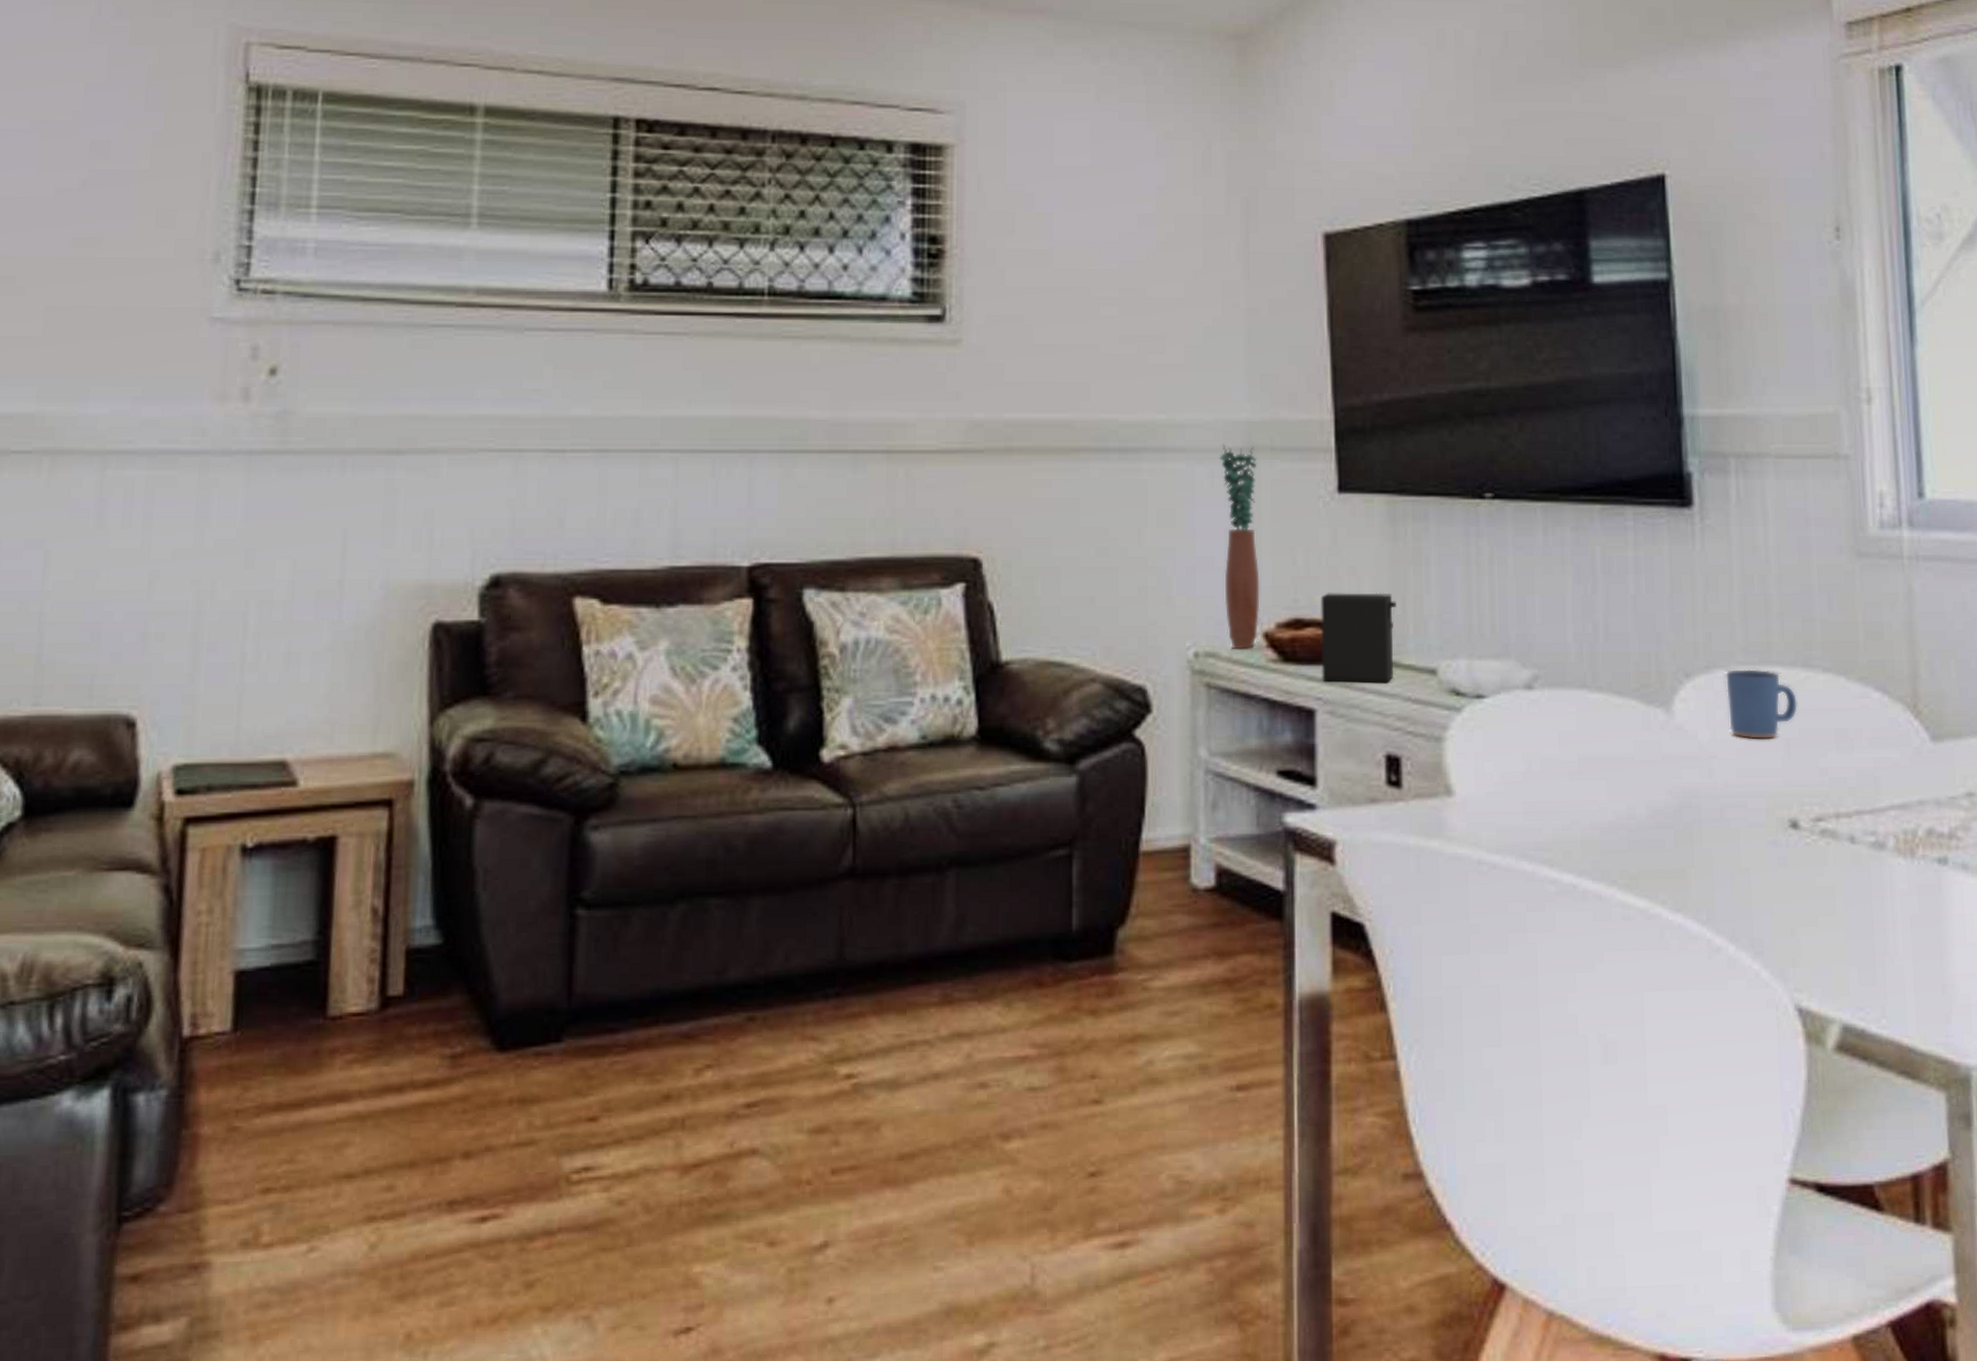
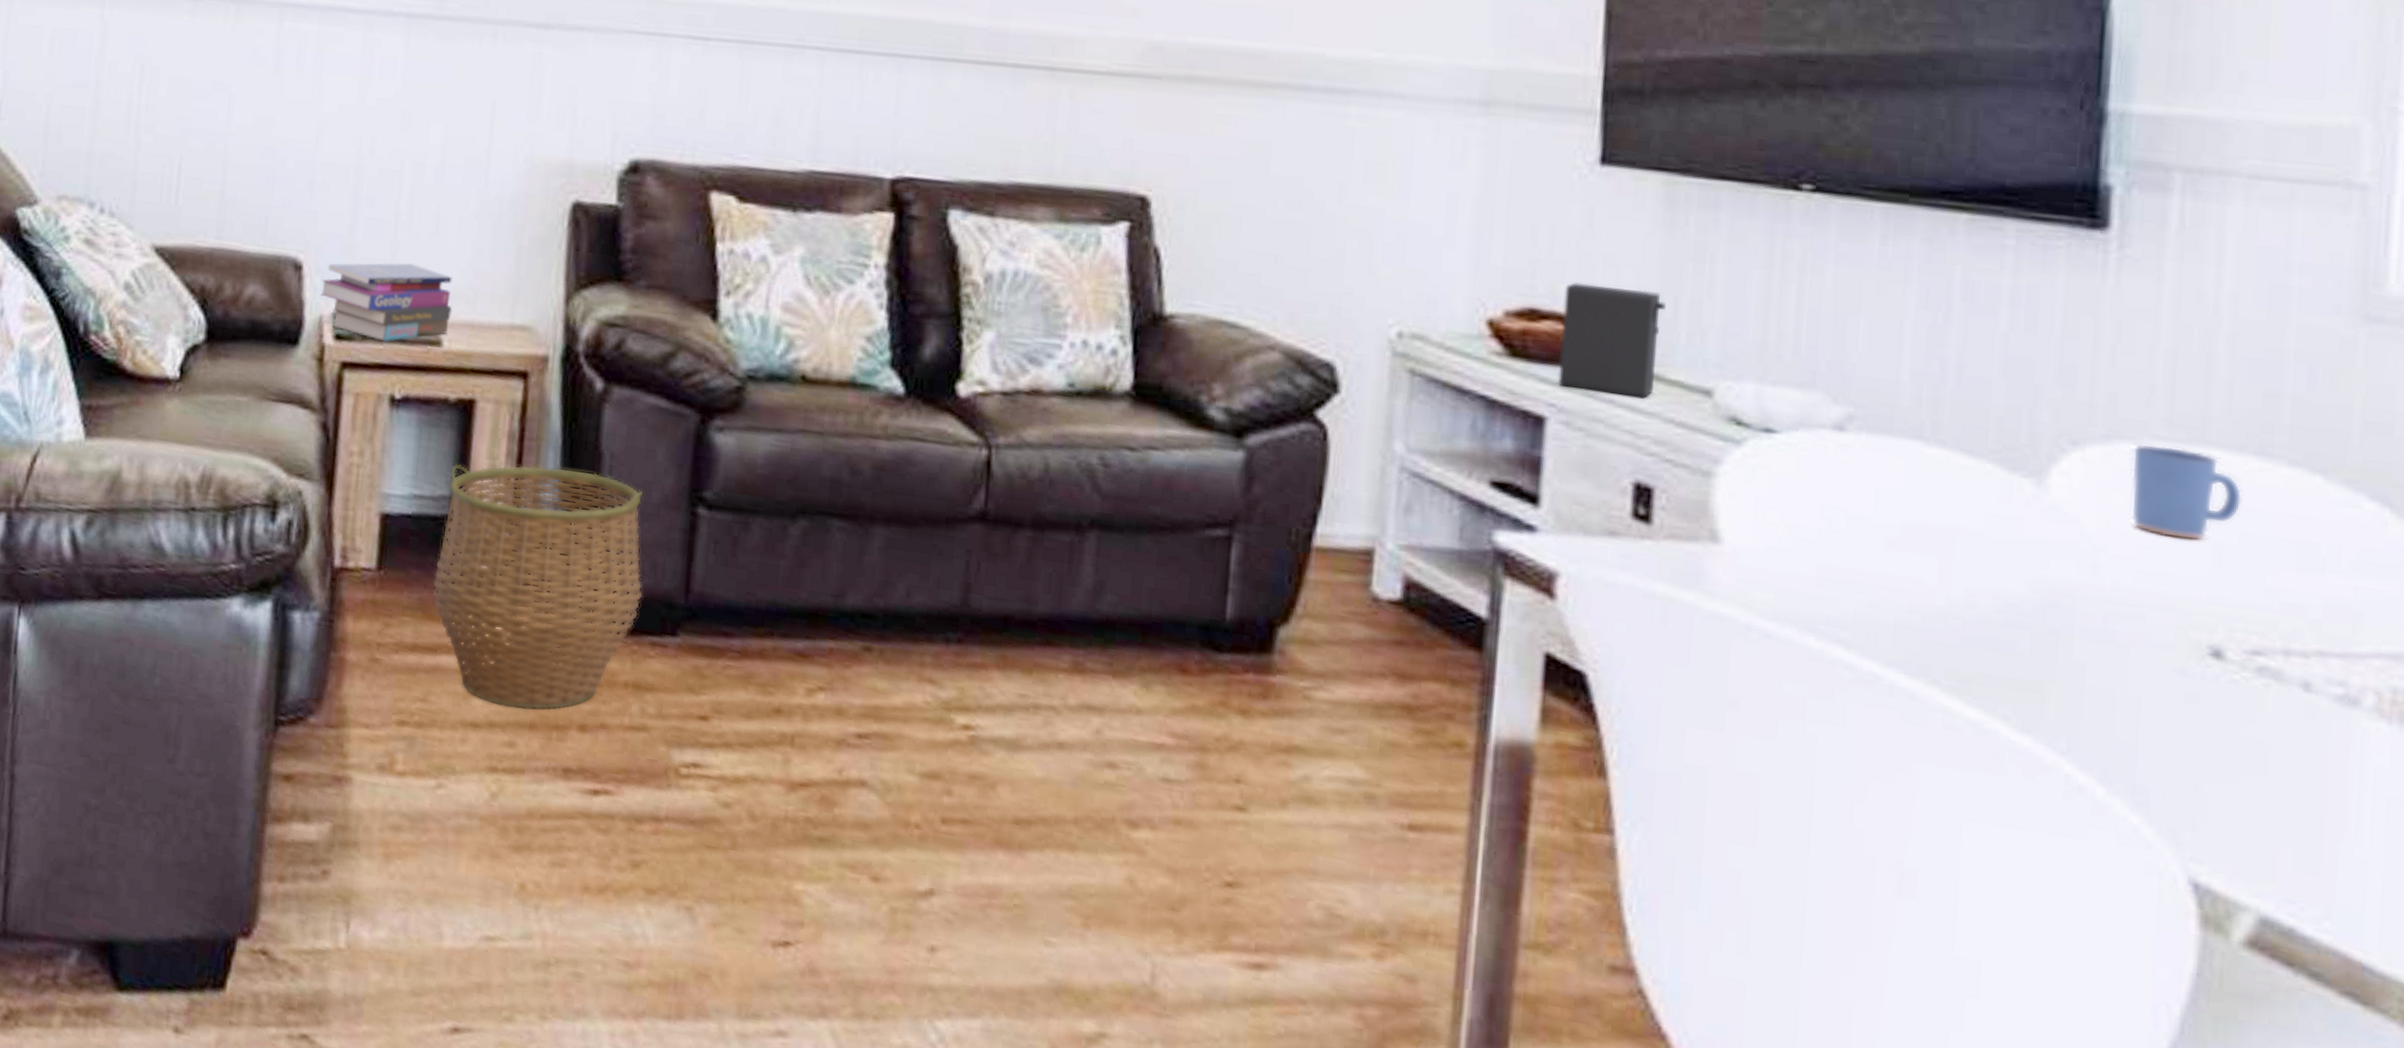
books: none [158,705,308,790] -> present [320,262,453,342]
basket: none [296,891,524,1150] -> present [432,463,644,710]
vase: present [1220,444,1260,650] -> none [1440,94,1496,338]

